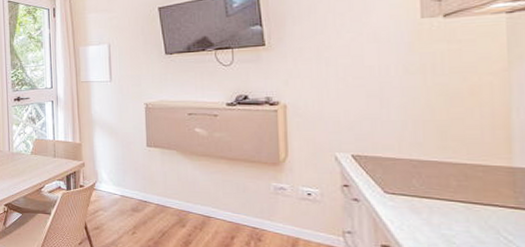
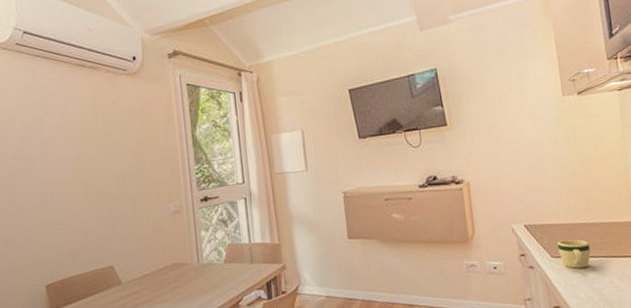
mug: none [395,177,441,210] -> present [558,239,591,269]

